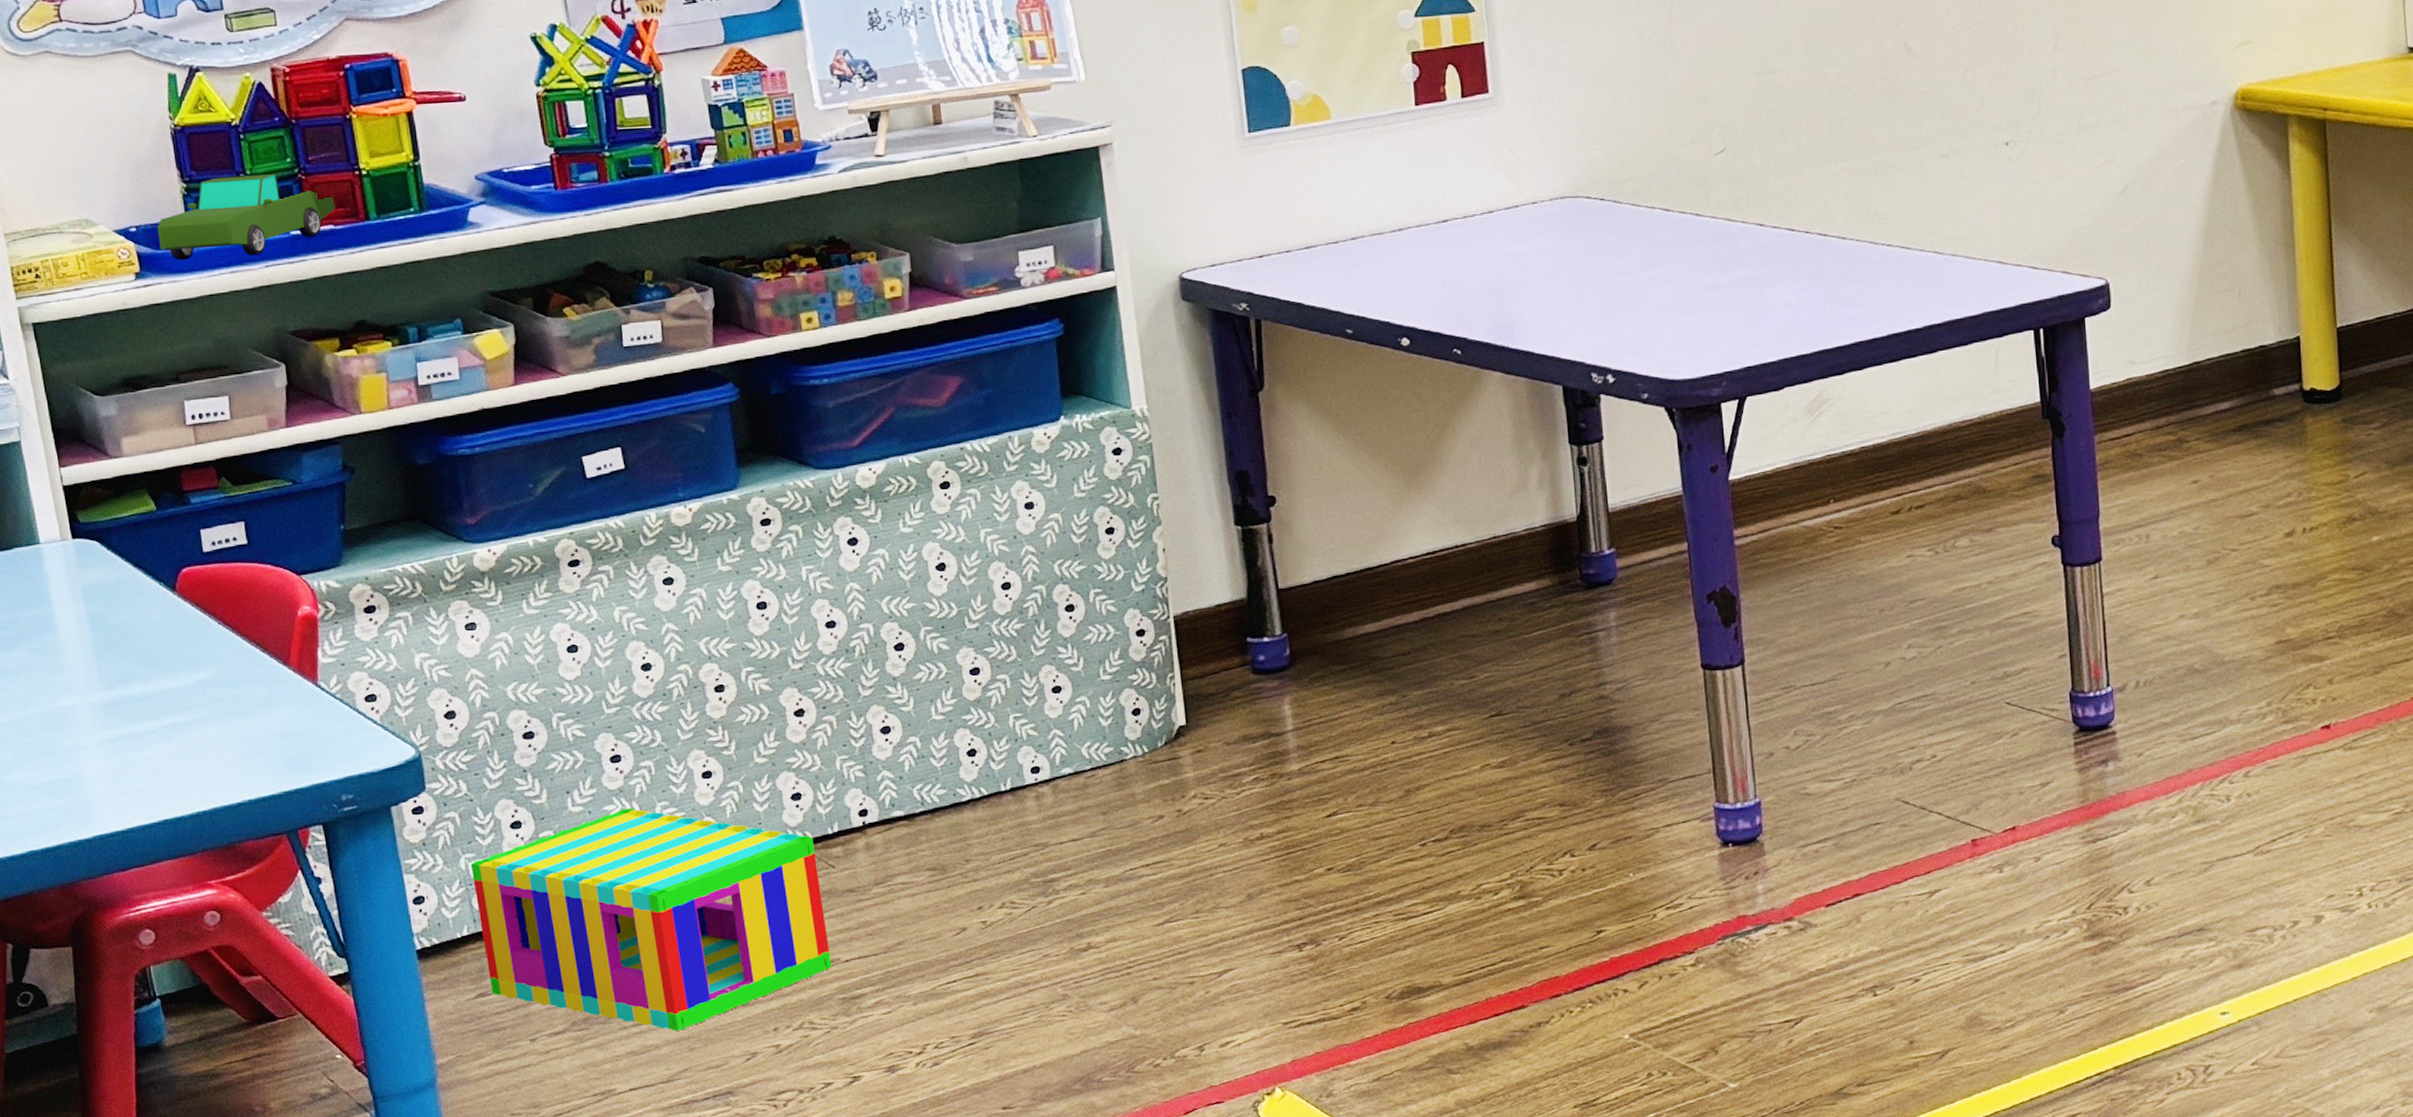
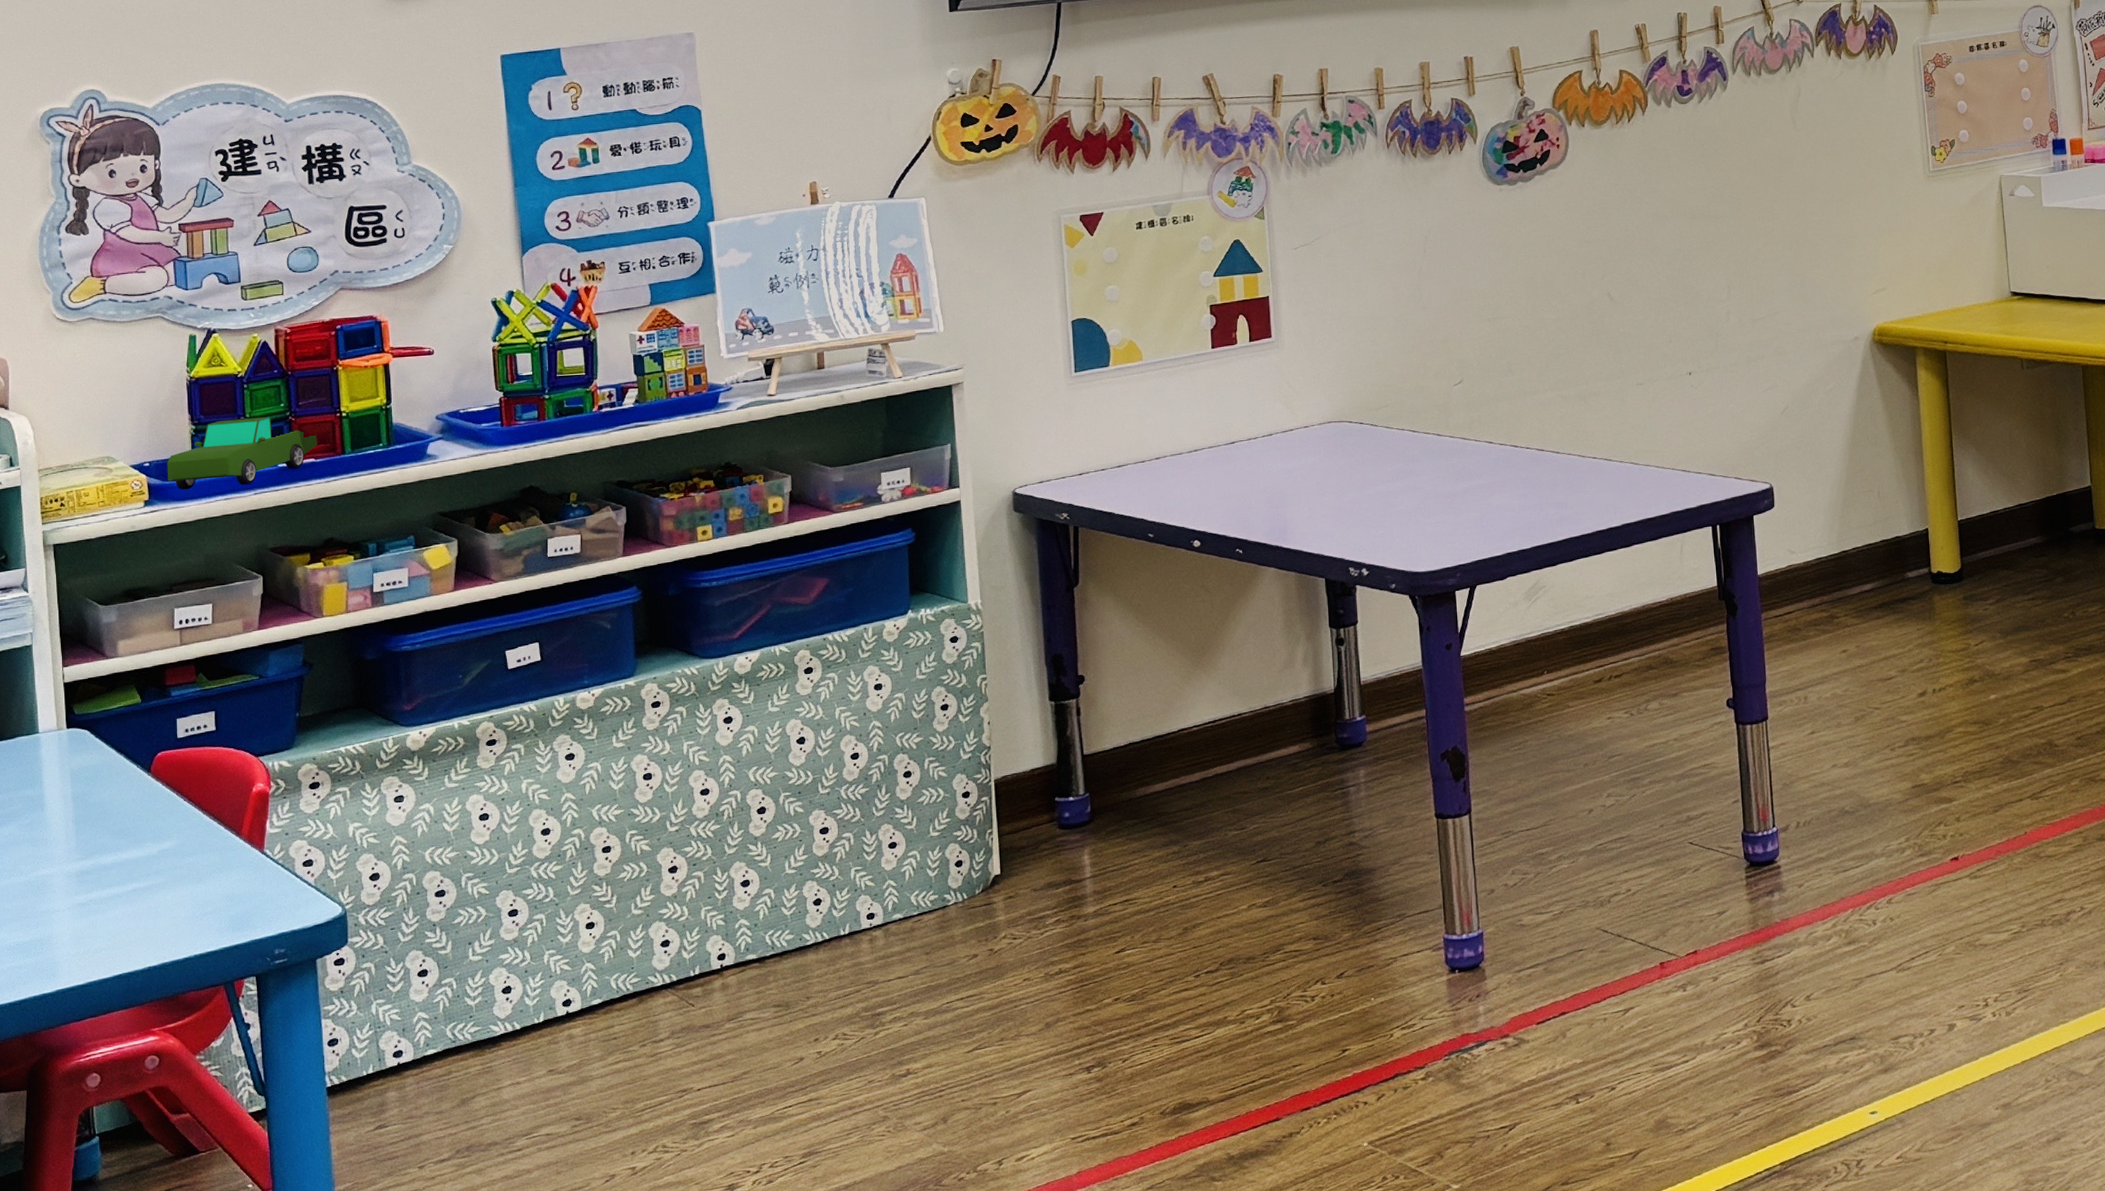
toy box: present [470,807,832,1031] -> none [380,956,686,1156]

